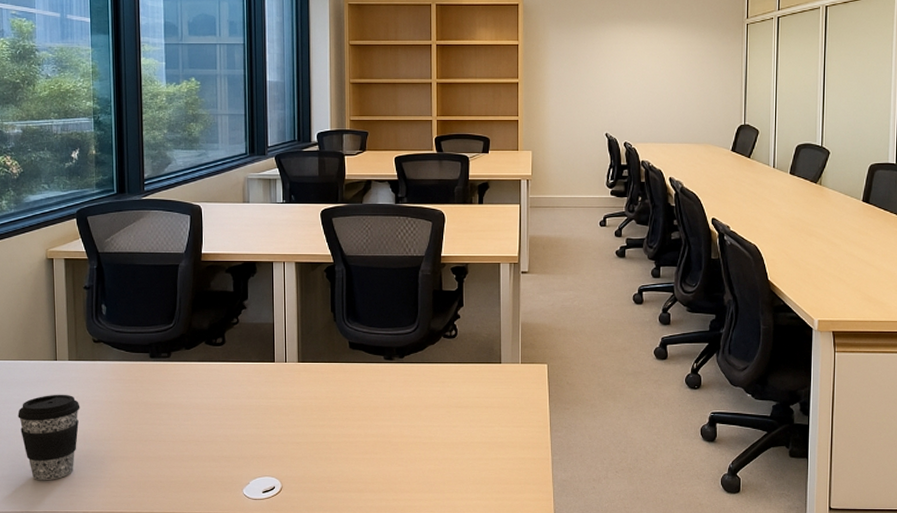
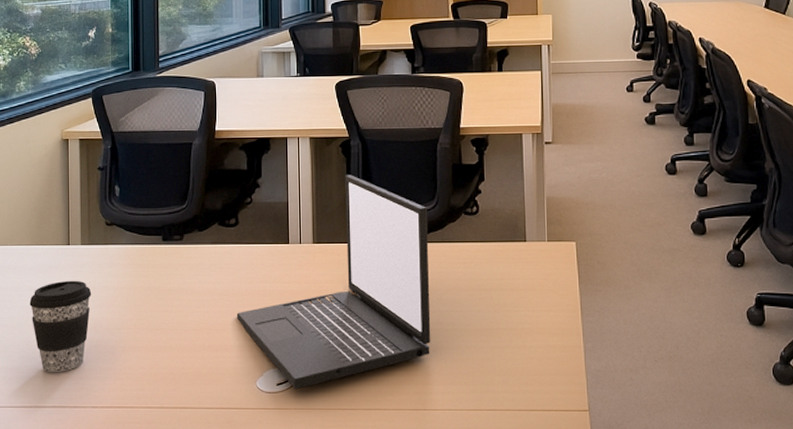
laptop: none [223,298,410,496] -> present [236,175,431,389]

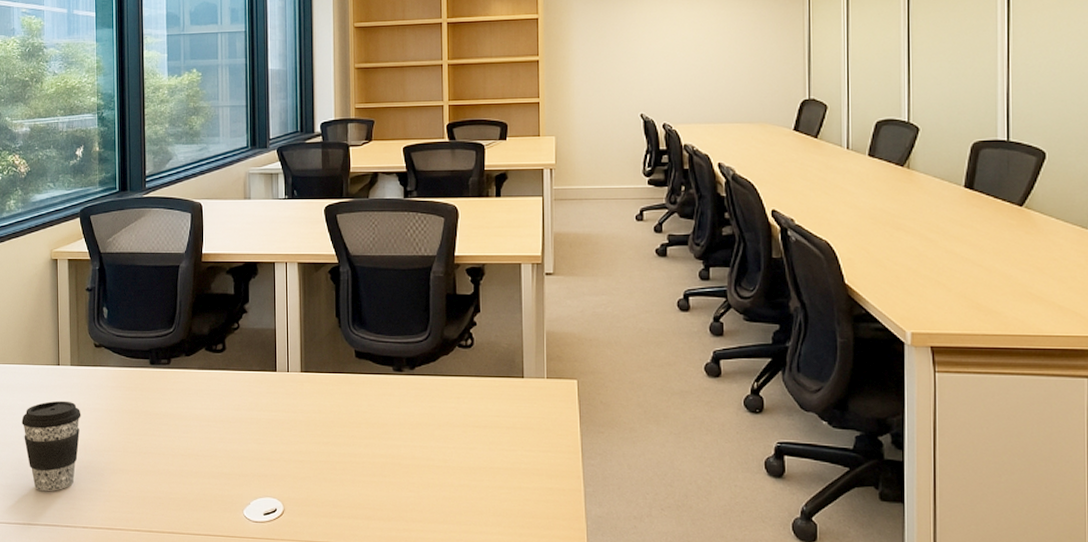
laptop: present [236,175,431,389] -> none [223,302,422,520]

